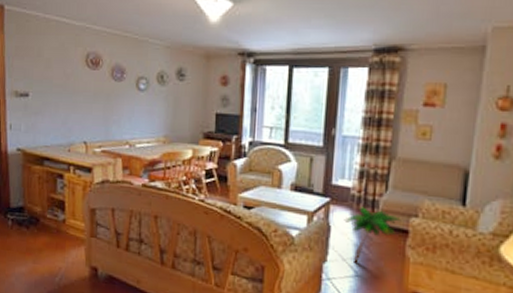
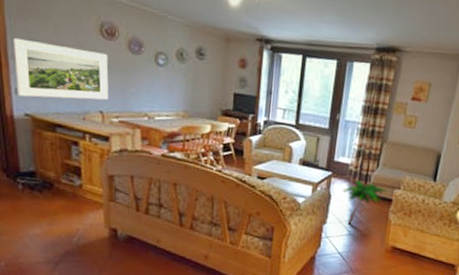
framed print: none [10,75,93,132] -> present [12,37,109,101]

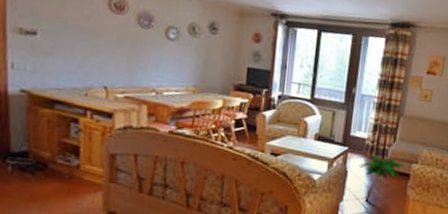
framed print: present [12,37,109,101] -> none [12,10,116,75]

